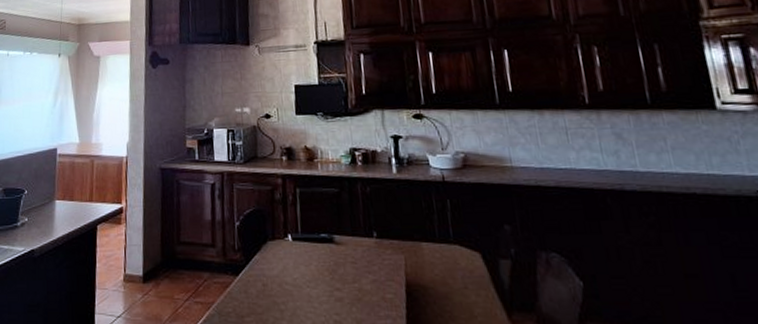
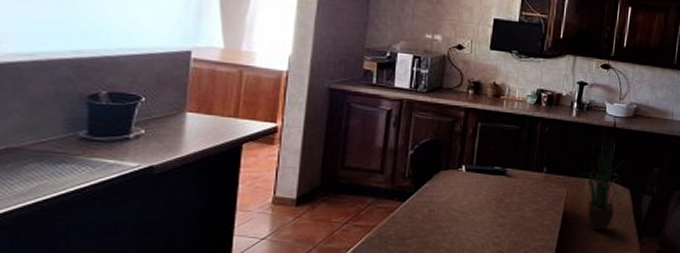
potted plant: none [412,192,477,305] -> present [576,136,627,231]

